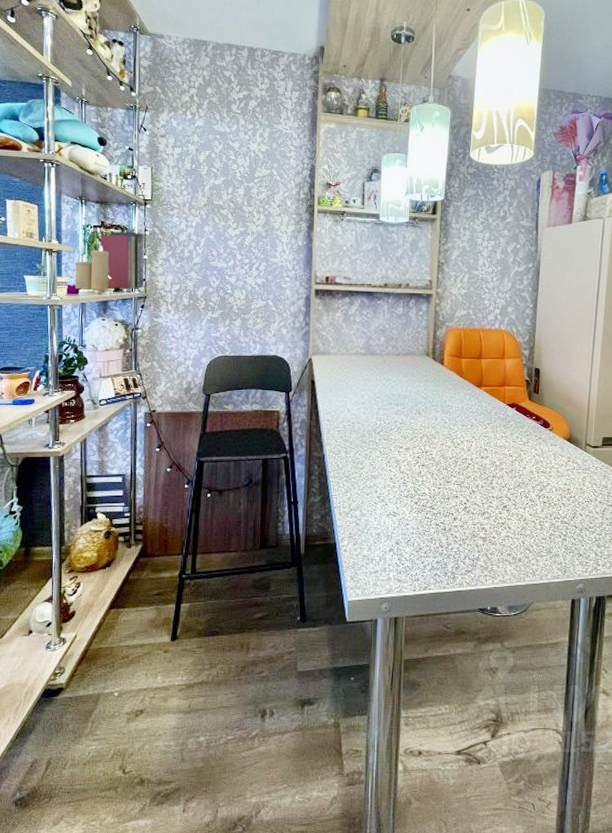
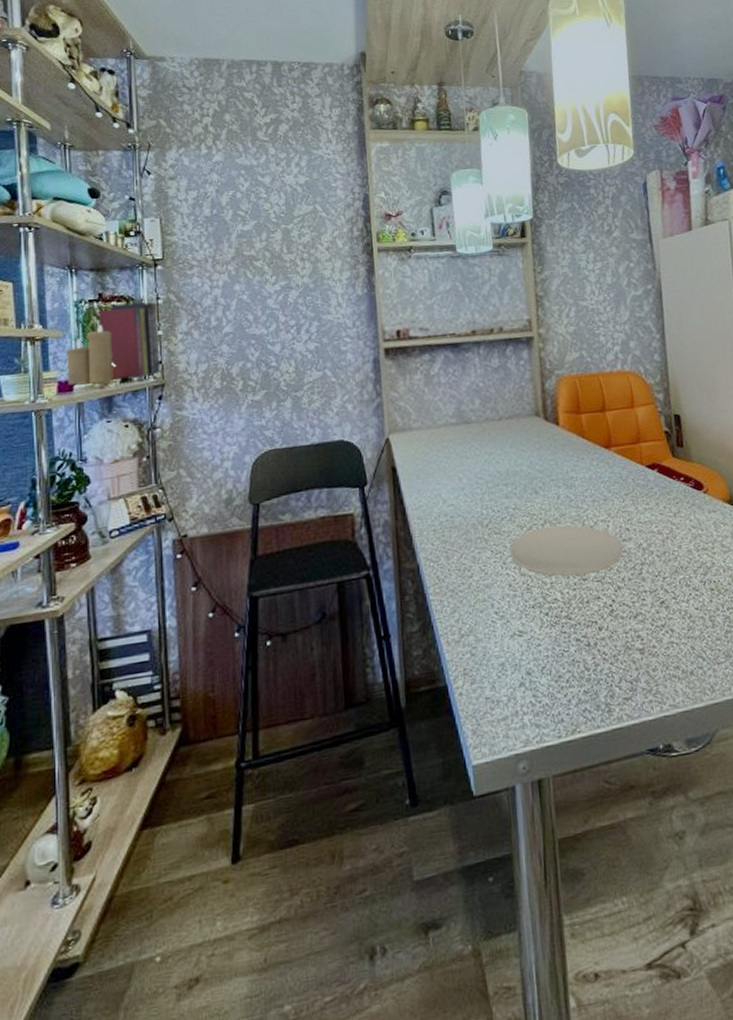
plate: none [394,440,481,479] -> present [509,524,624,577]

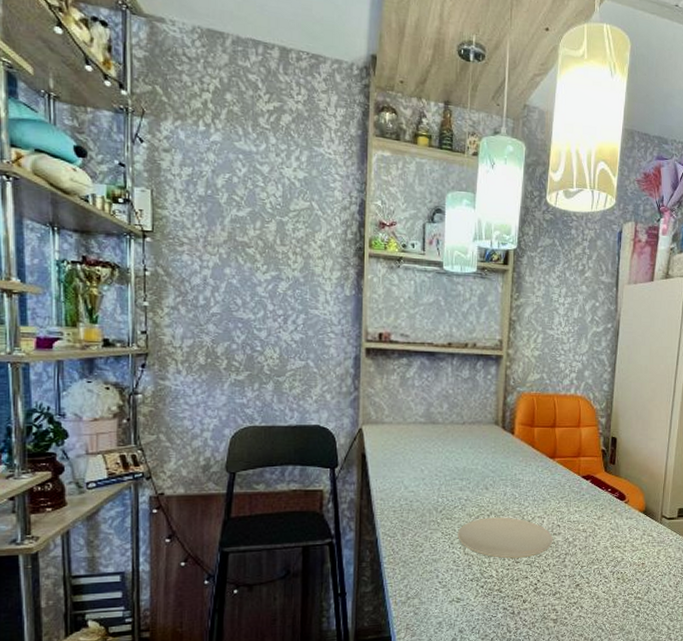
candle: present [67,325,113,386] -> none [46,288,96,344]
books: present [86,302,161,380] -> none [67,269,145,344]

